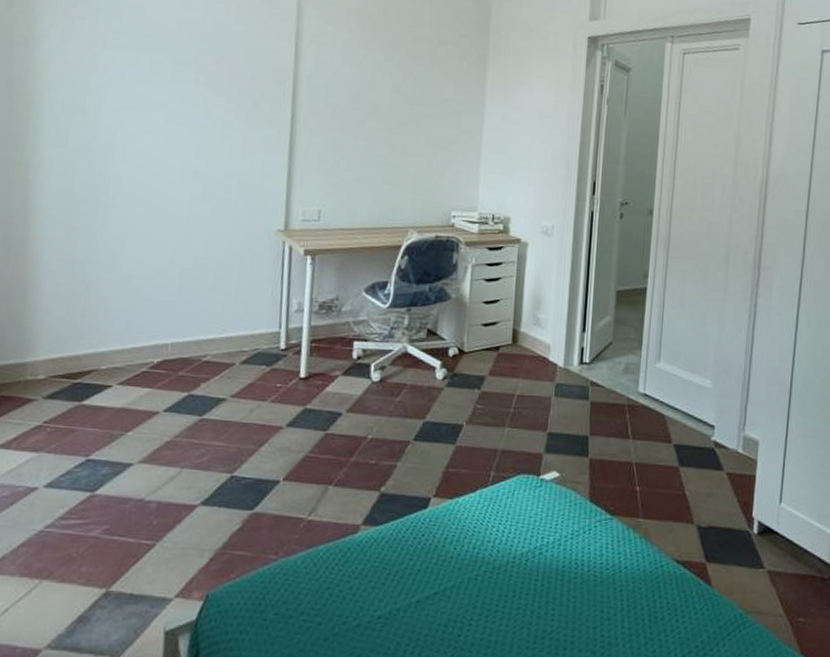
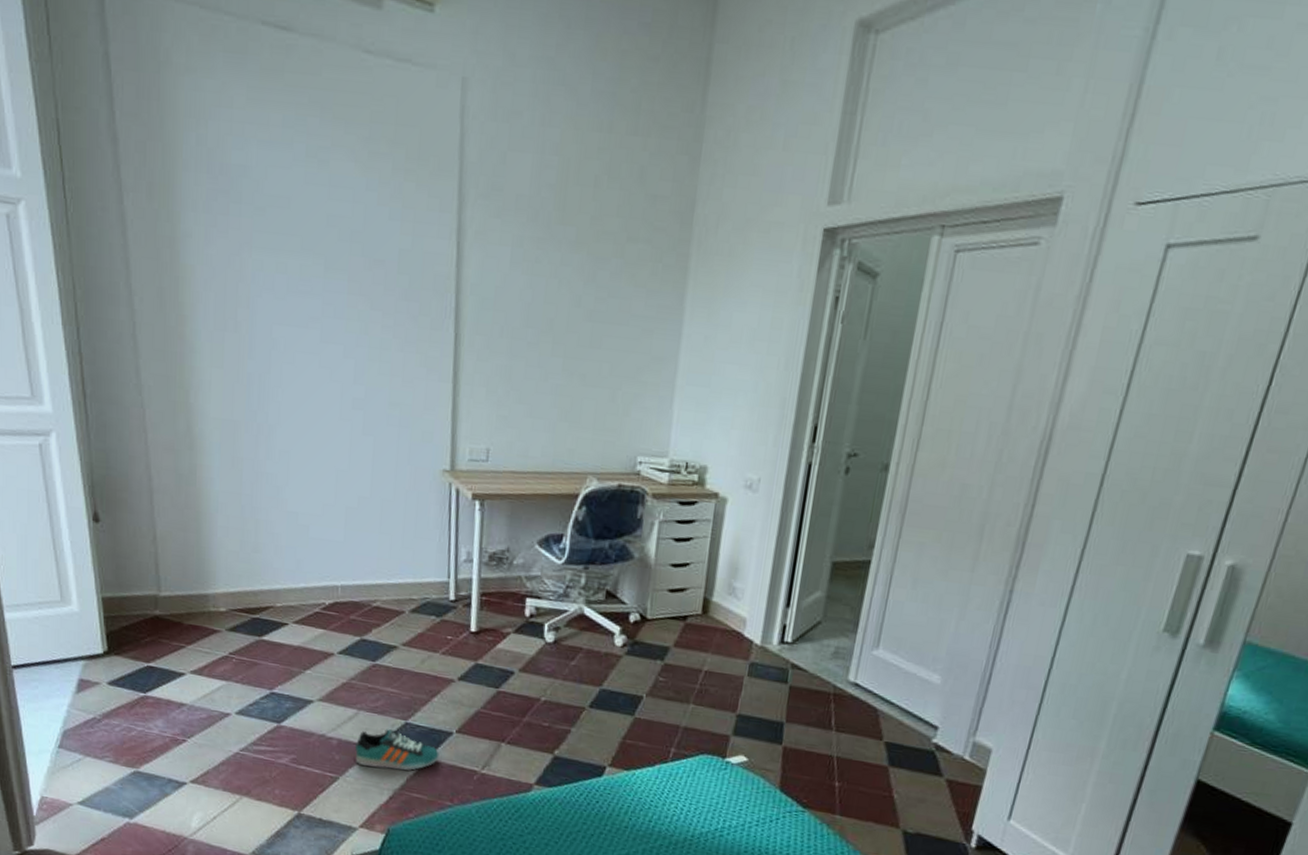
sneaker: none [175,485,265,528] -> present [355,729,439,771]

